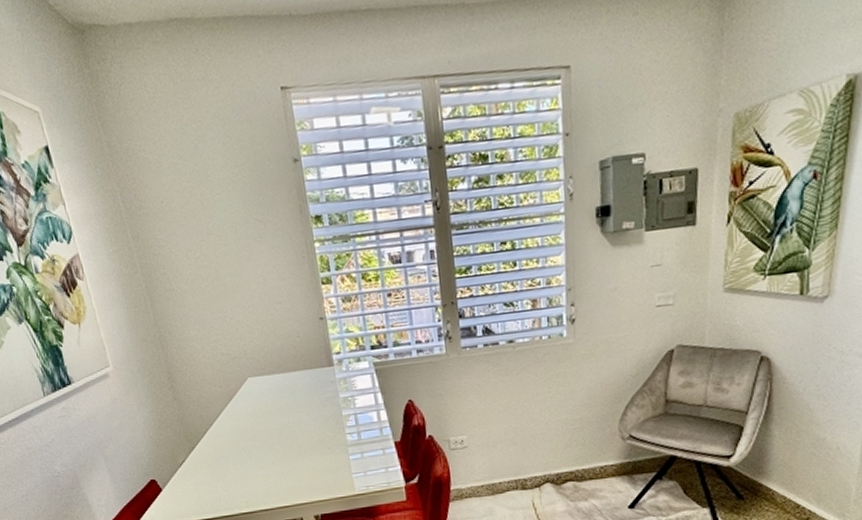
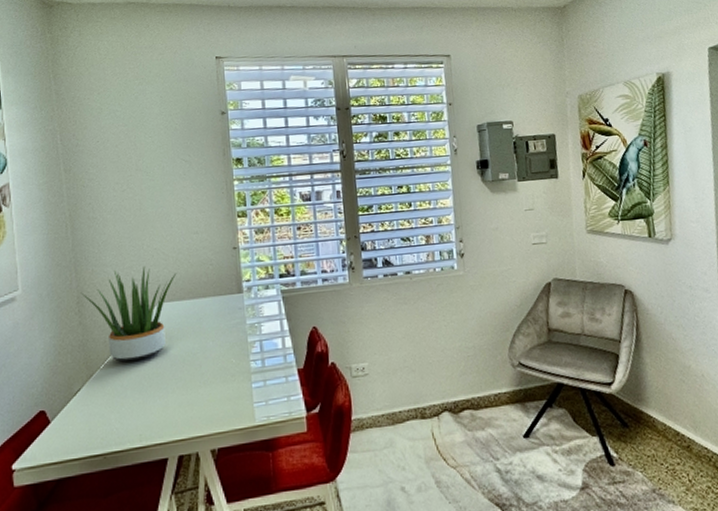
potted plant: none [170,340,264,435] -> present [81,266,177,362]

